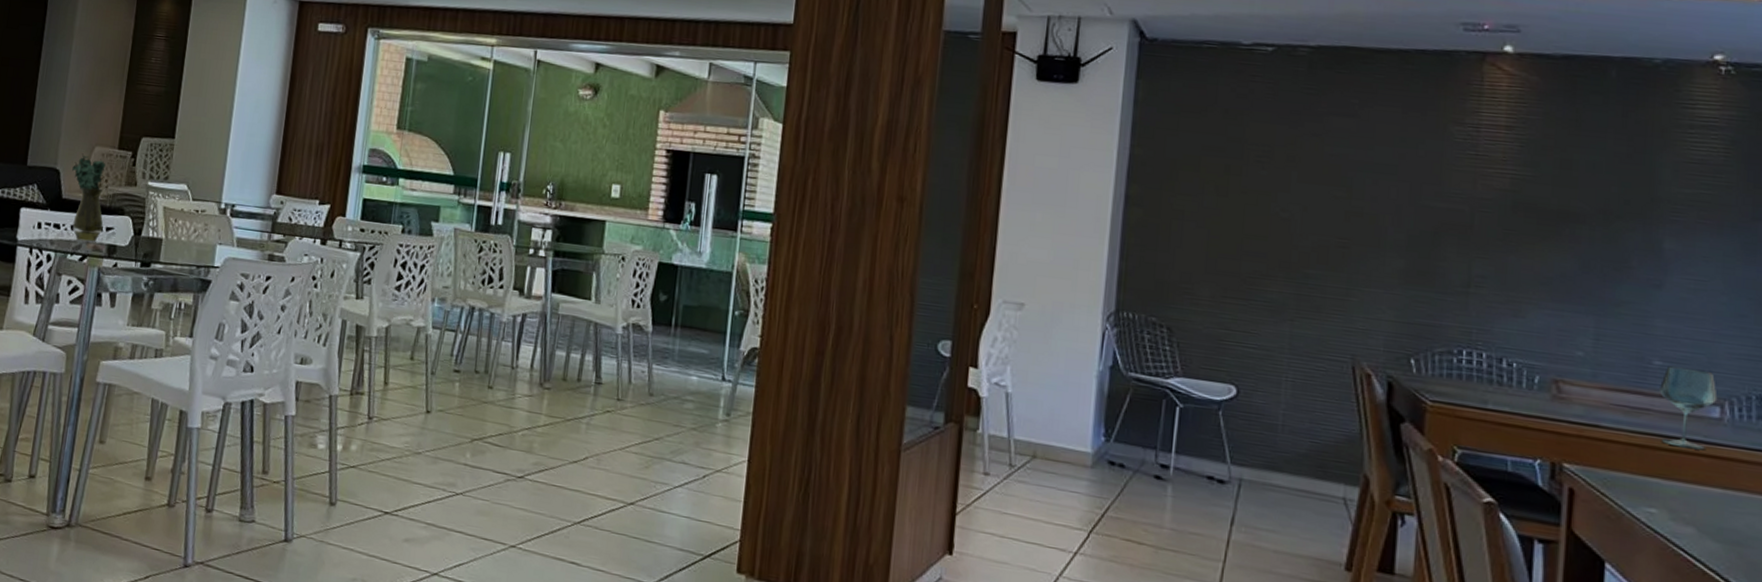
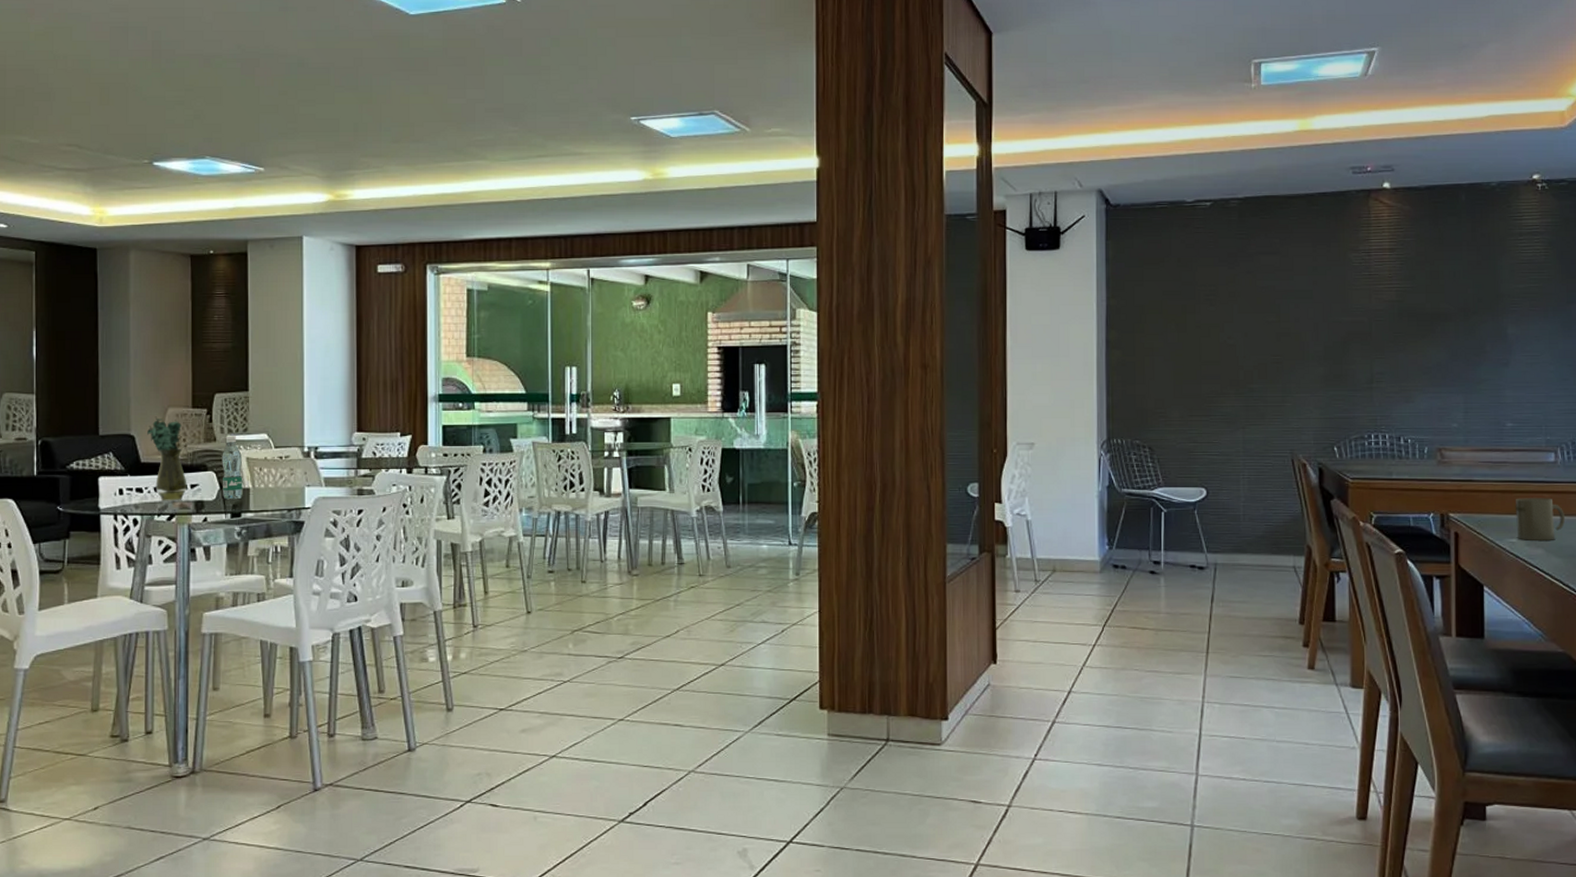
bottle: none [135,182,160,250] -> present [222,436,243,501]
mug: none [1657,457,1731,519] -> present [1515,498,1566,542]
wine glass: present [1659,366,1718,451] -> none [1512,426,1552,488]

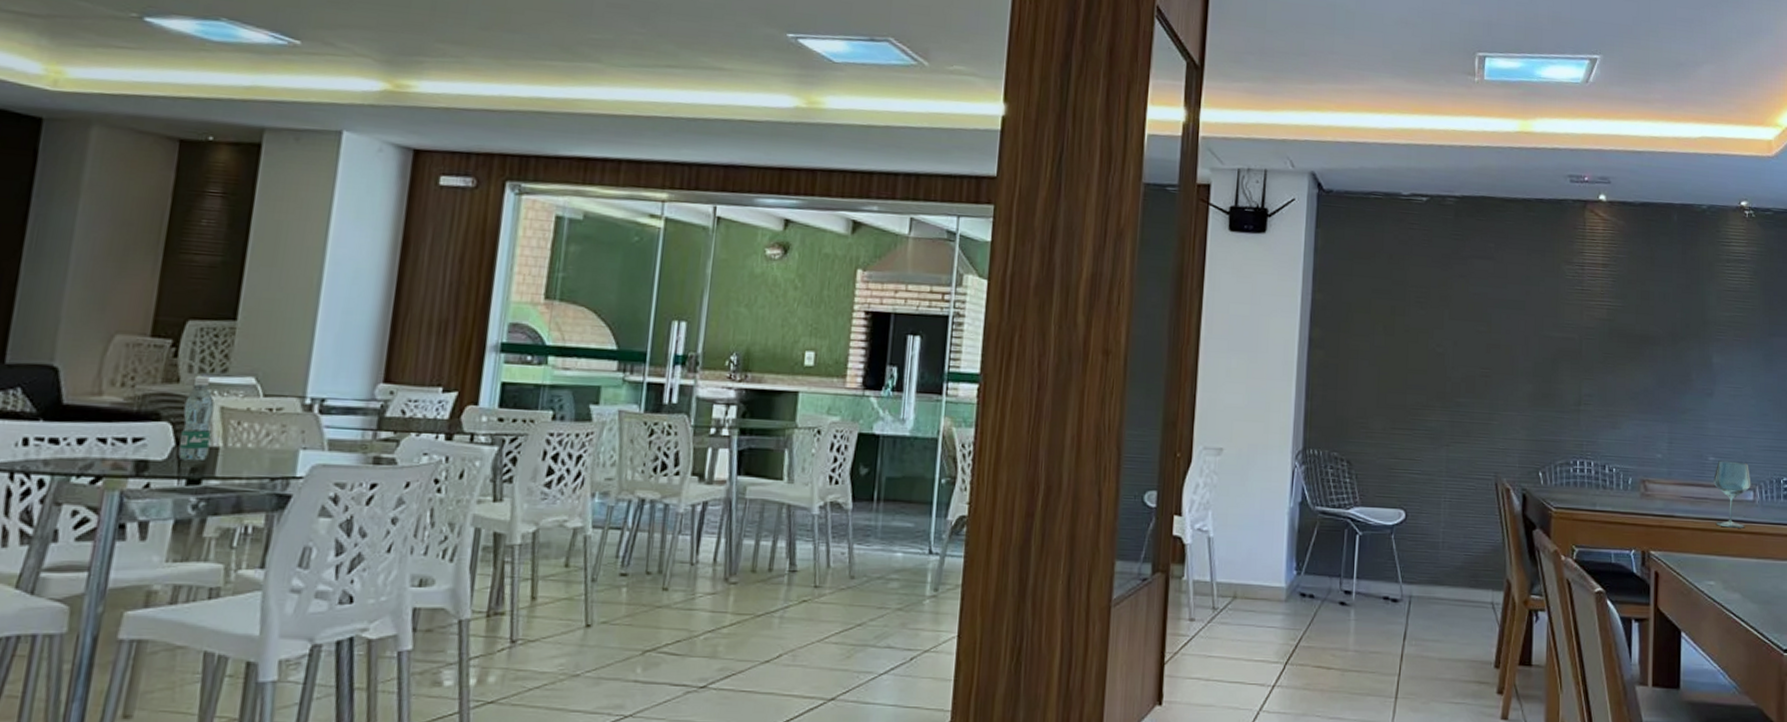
vase: present [147,416,187,501] -> none [78,344,132,459]
wine glass: none [1512,426,1552,488] -> present [1713,460,1751,528]
mug: present [1515,498,1566,542] -> none [1714,537,1762,585]

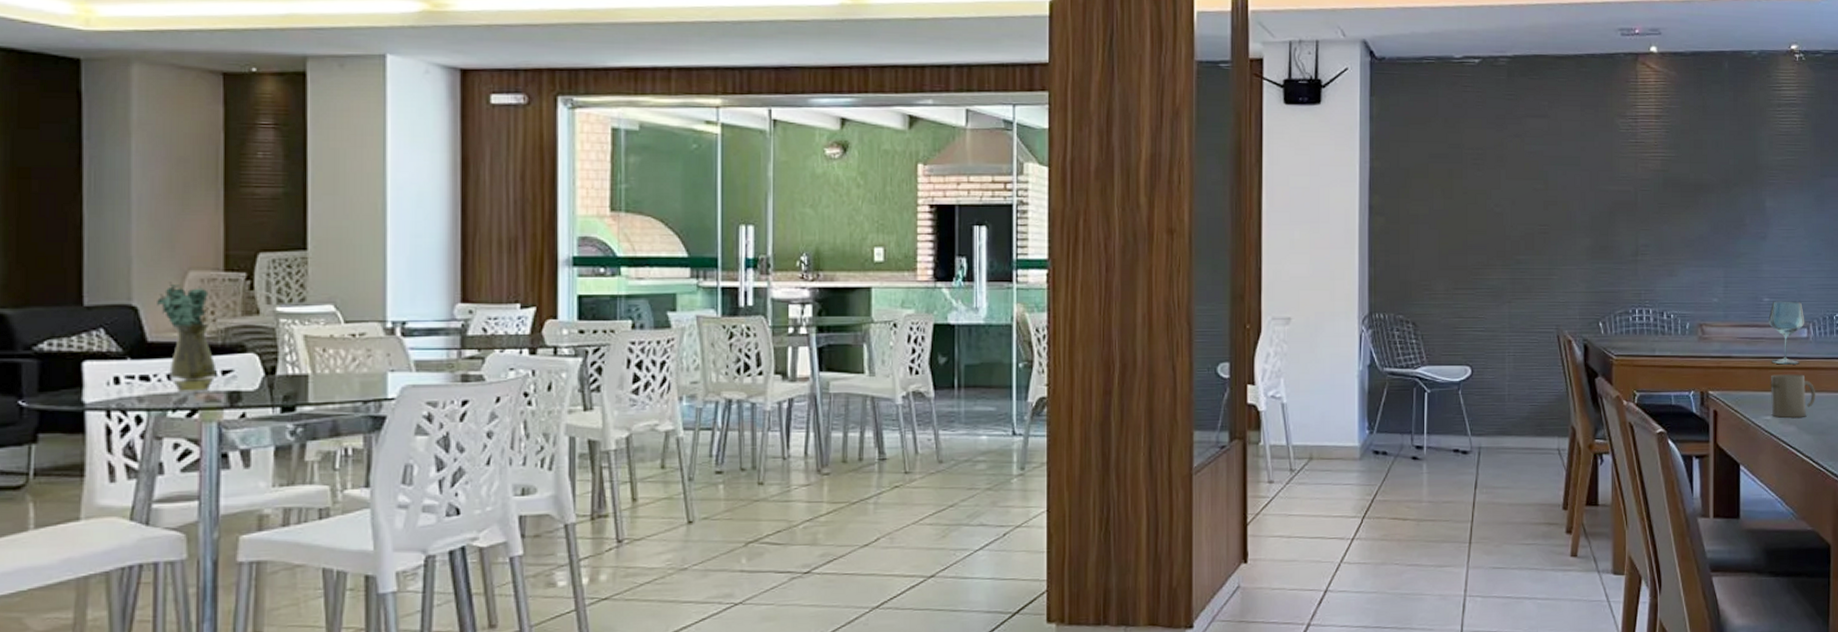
vase: none [78,344,132,459] -> present [157,282,217,393]
bottle: present [178,377,215,463] -> none [268,307,299,391]
mug: none [1714,537,1762,585] -> present [1770,374,1816,419]

